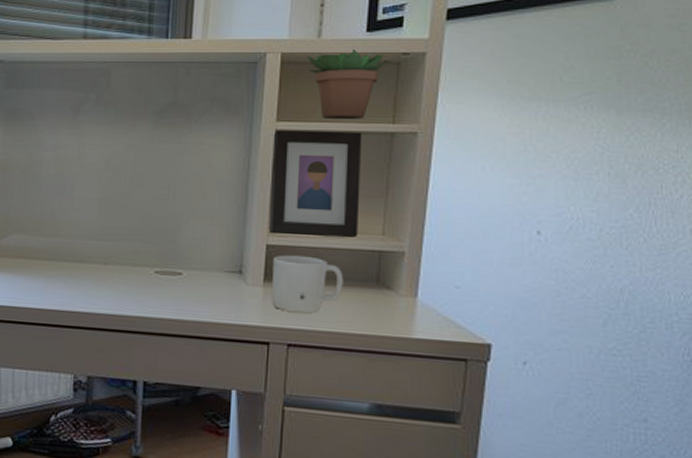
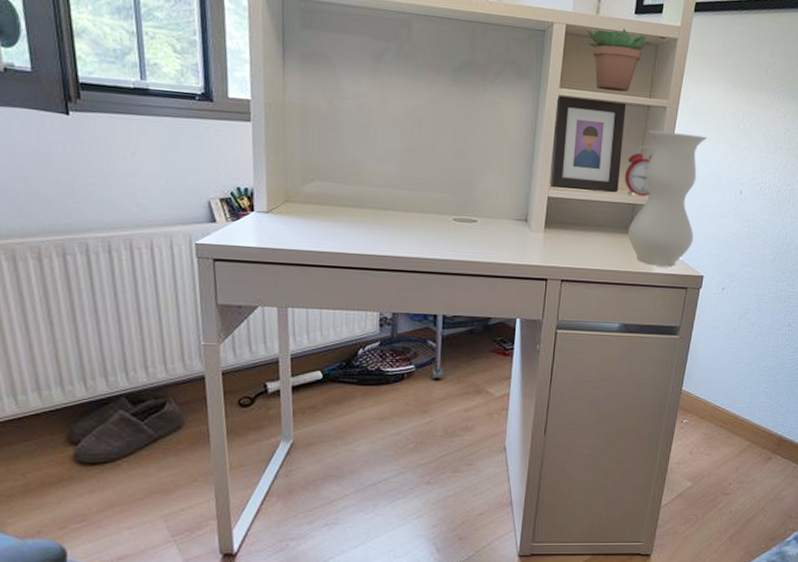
mug: present [272,254,344,315] -> none [550,205,606,256]
alarm clock: none [365,179,406,241] -> present [624,145,656,196]
vase: none [374,161,480,332] -> present [627,130,708,267]

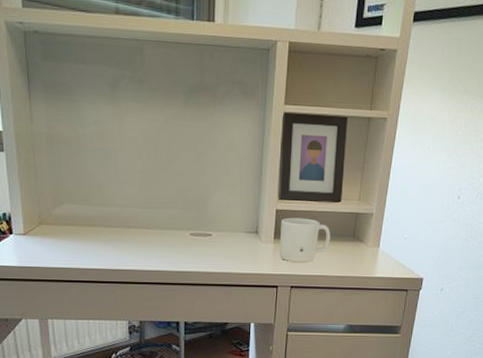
mug: none [550,205,606,256] -> present [280,217,331,264]
succulent plant: present [586,28,649,92] -> none [308,43,369,106]
alarm clock: present [624,145,656,196] -> none [347,156,377,206]
vase: present [627,130,708,267] -> none [351,141,427,271]

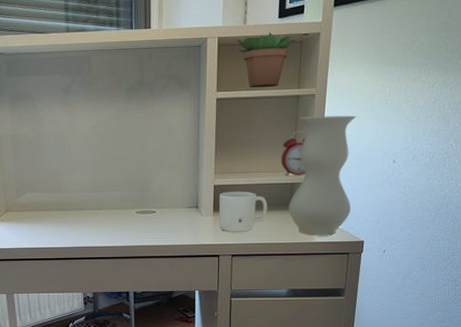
picture frame: present [277,112,349,204] -> none [215,96,278,177]
succulent plant: none [308,43,369,106] -> present [235,32,293,88]
alarm clock: none [347,156,377,206] -> present [281,130,308,177]
vase: none [351,141,427,271] -> present [288,115,357,236]

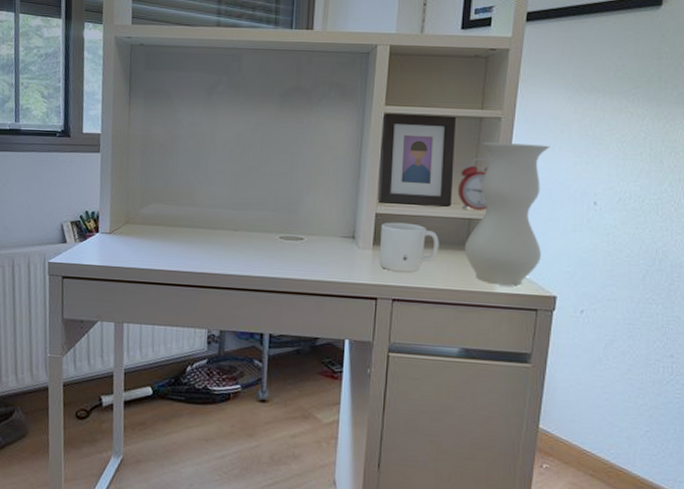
picture frame: none [215,96,278,177] -> present [377,113,457,208]
succulent plant: present [235,32,293,88] -> none [410,44,477,106]

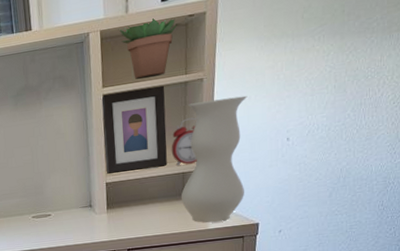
mug: present [380,222,439,274] -> none [112,185,161,228]
succulent plant: none [410,44,477,106] -> present [118,18,178,80]

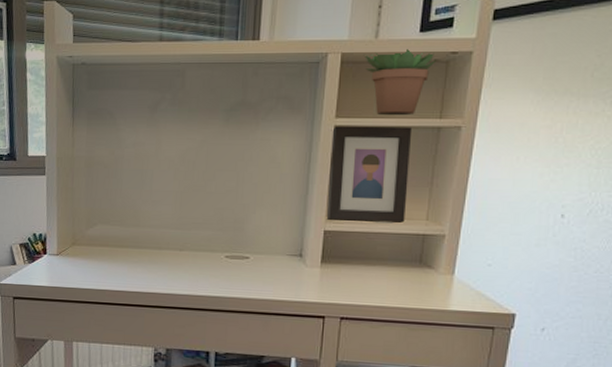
alarm clock: present [171,117,197,167] -> none [411,170,449,226]
vase: present [181,95,248,223] -> none [417,153,515,304]

